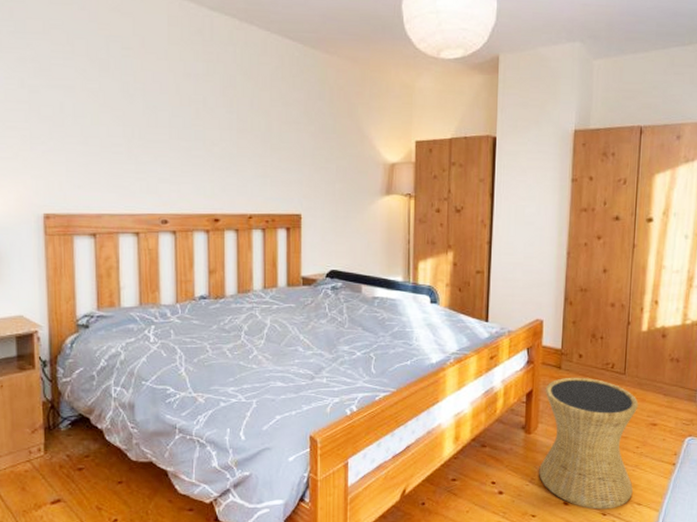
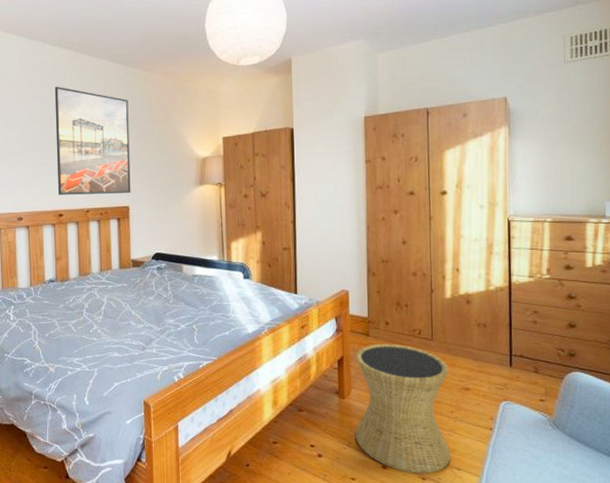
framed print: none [212,61,305,199] -> present [54,86,131,195]

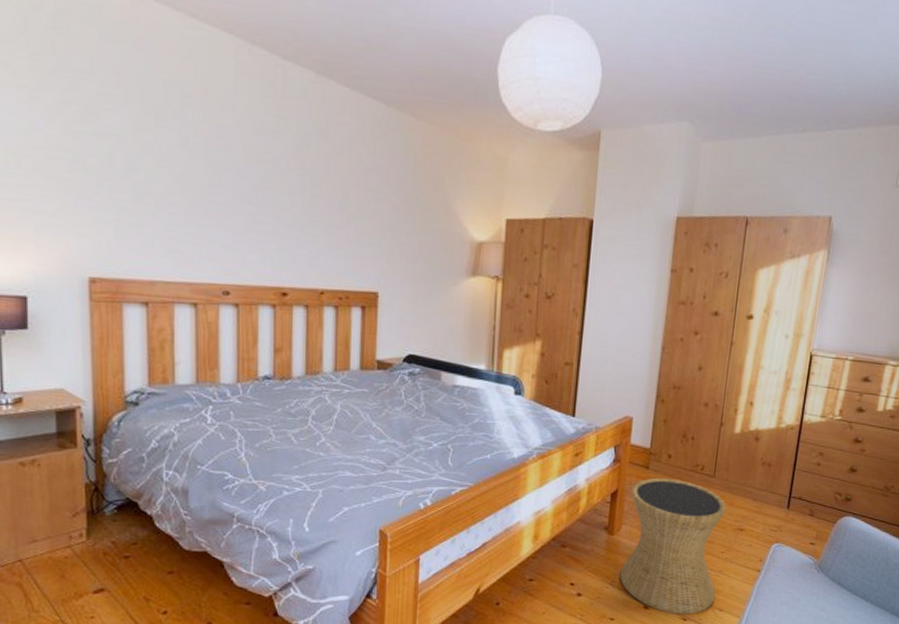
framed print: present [54,86,131,195] -> none [282,118,387,275]

